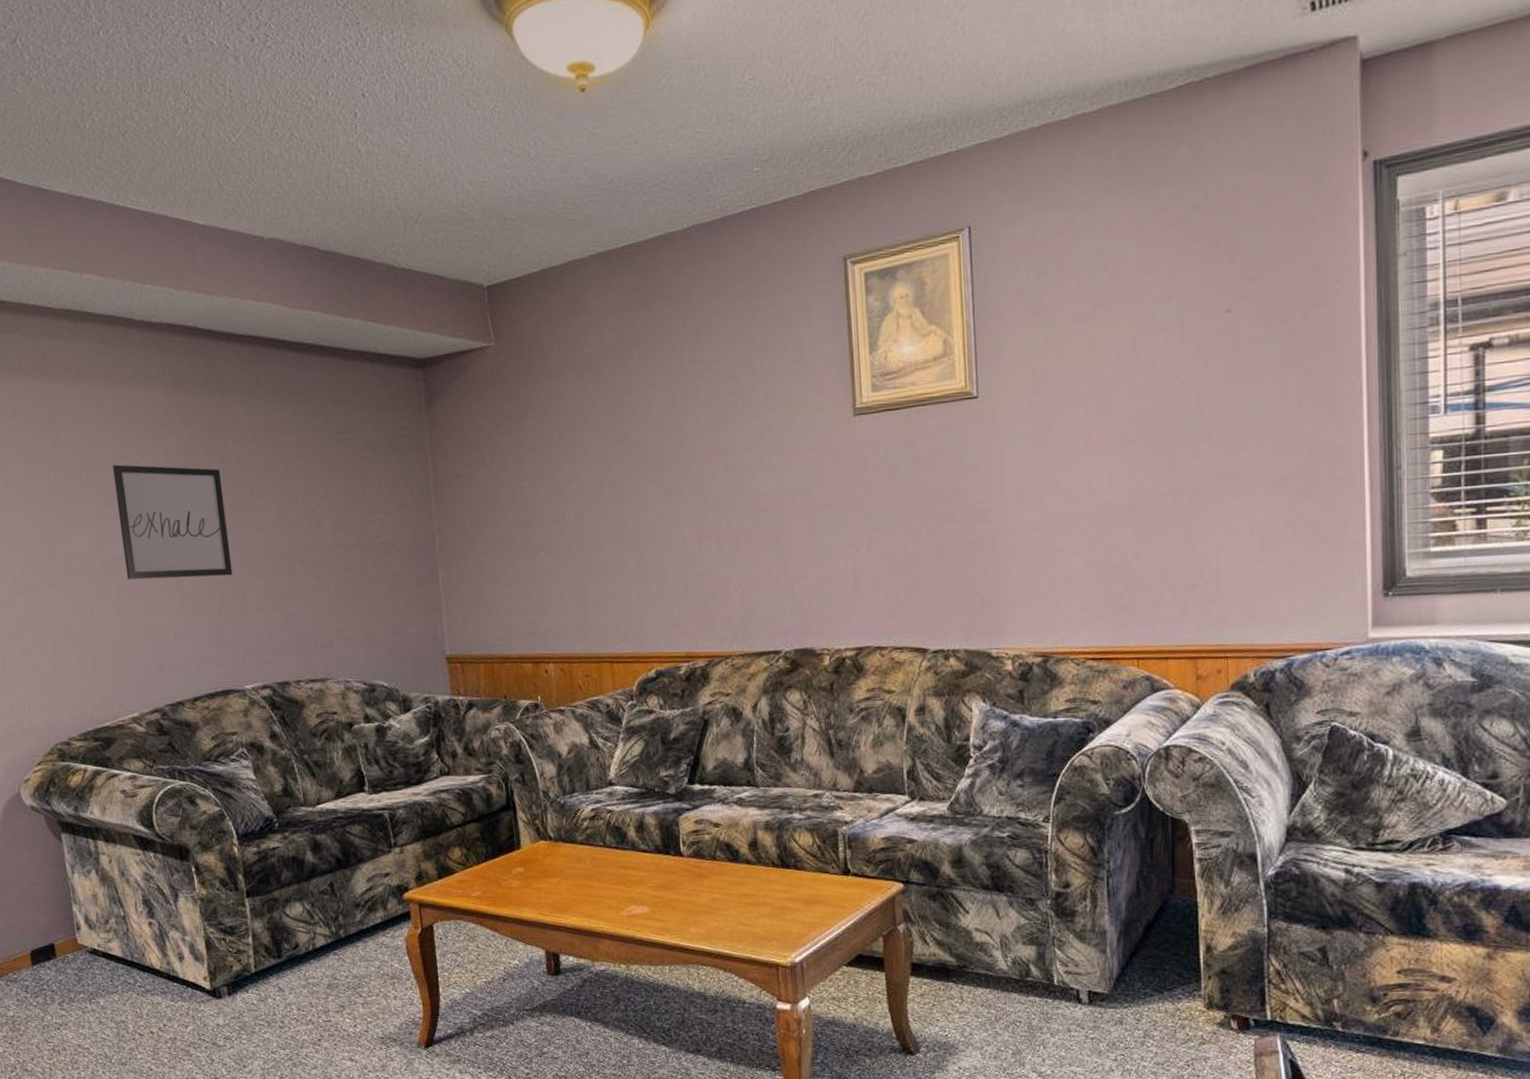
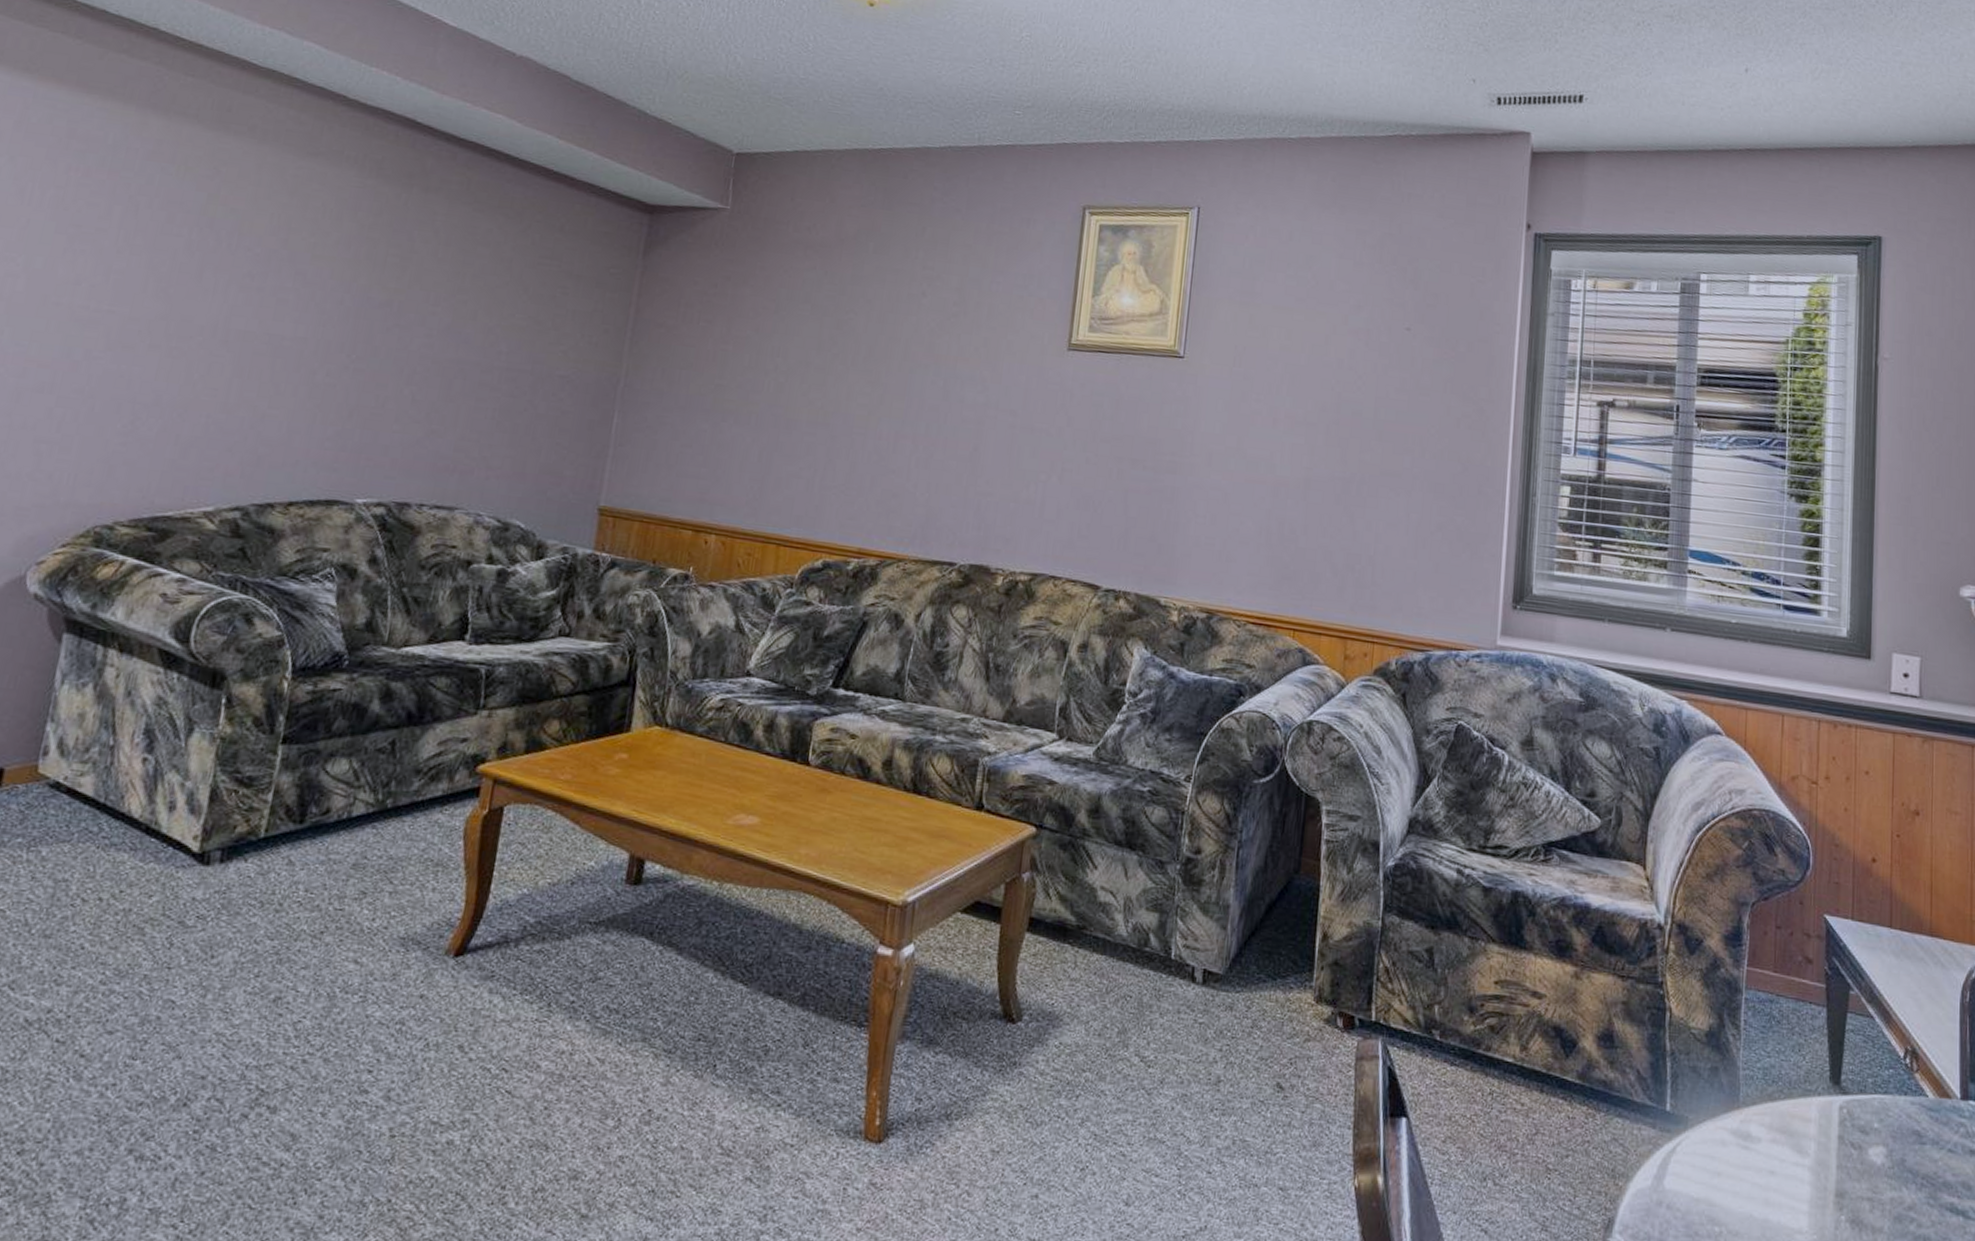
wall art: present [113,464,233,580] -> none [249,235,398,378]

